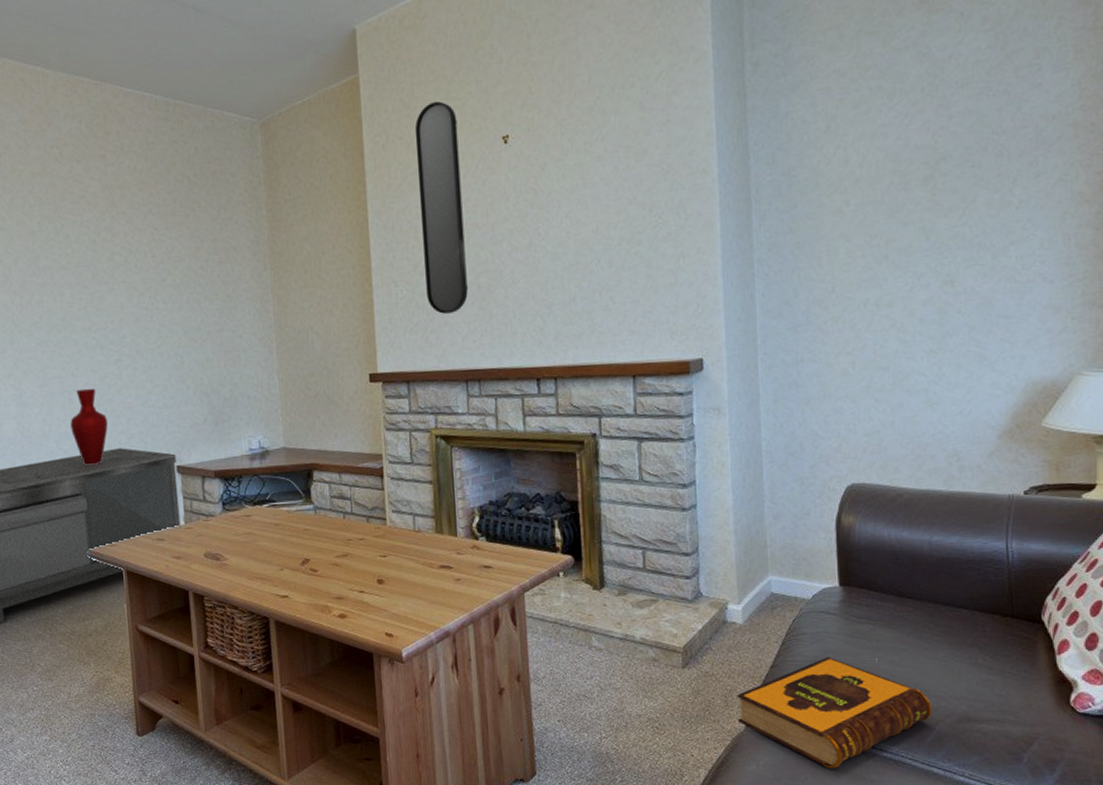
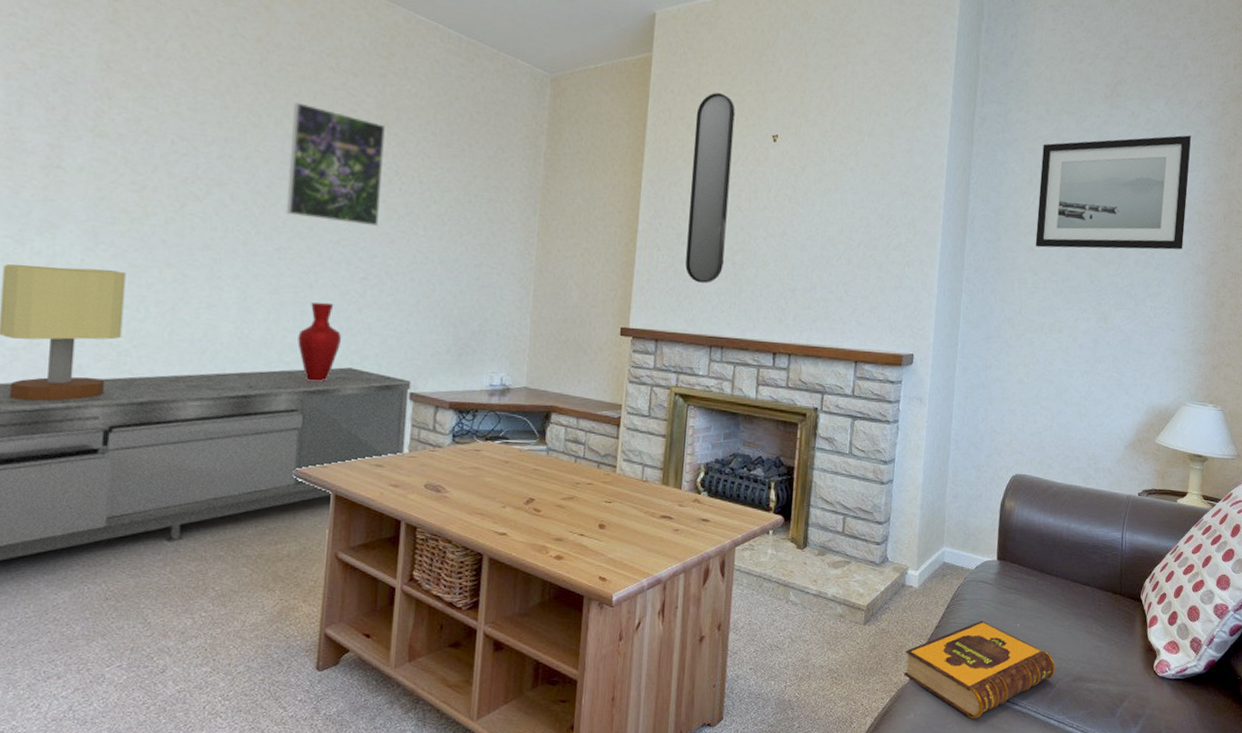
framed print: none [31,198,122,310] -> present [285,102,385,227]
wall art: none [839,25,1055,208] -> present [1035,135,1191,250]

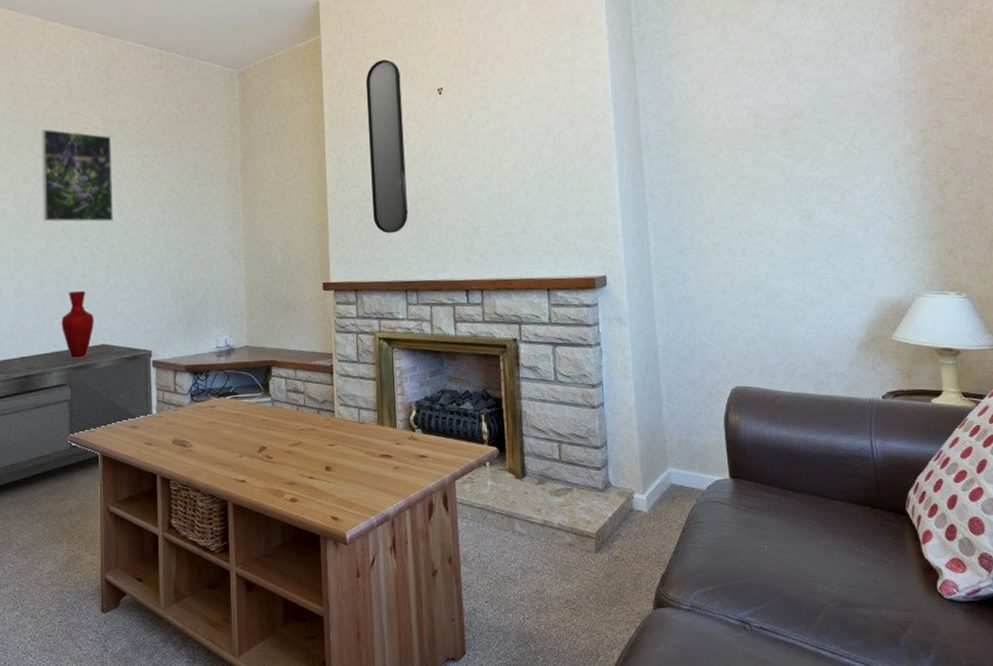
hardback book: present [904,621,1055,719] -> none [644,544,818,650]
wall art: present [1035,135,1191,250] -> none [709,15,887,153]

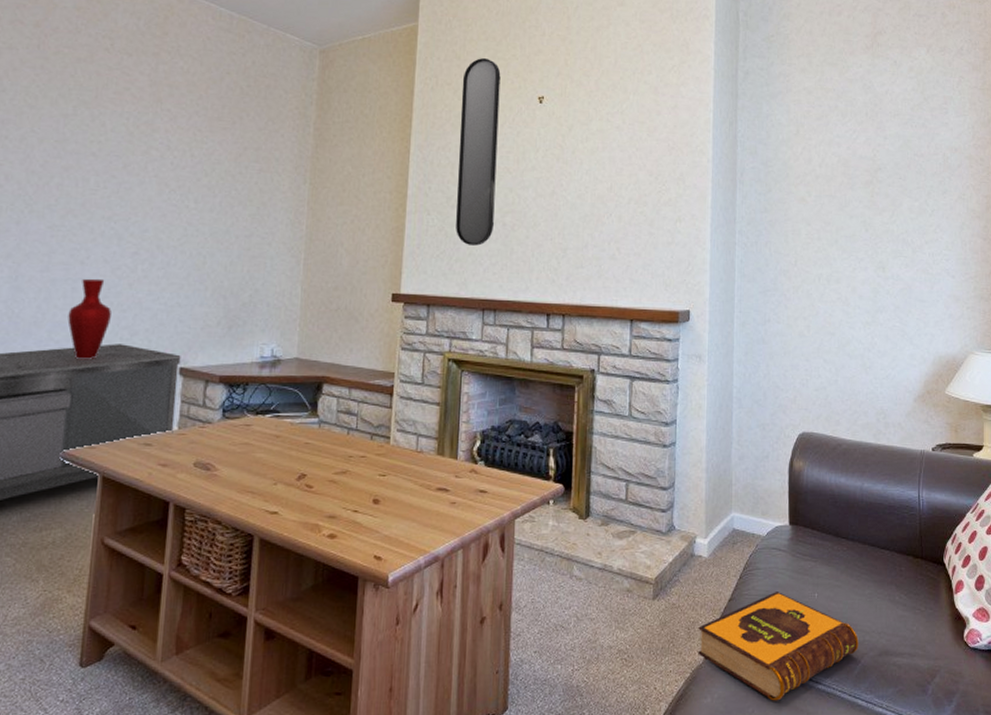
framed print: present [42,129,113,222] -> none [59,83,158,201]
hardback book: none [644,544,818,650] -> present [698,592,859,701]

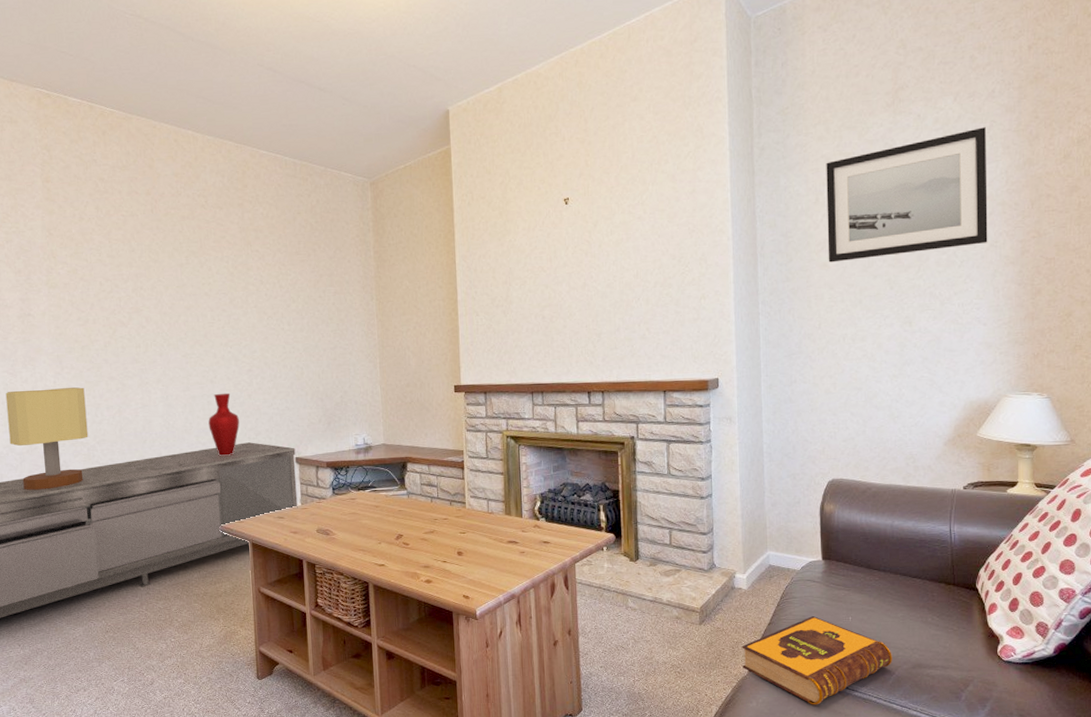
home mirror: present [456,58,501,246] -> none [494,170,534,339]
wall art: none [806,81,956,198] -> present [826,127,988,263]

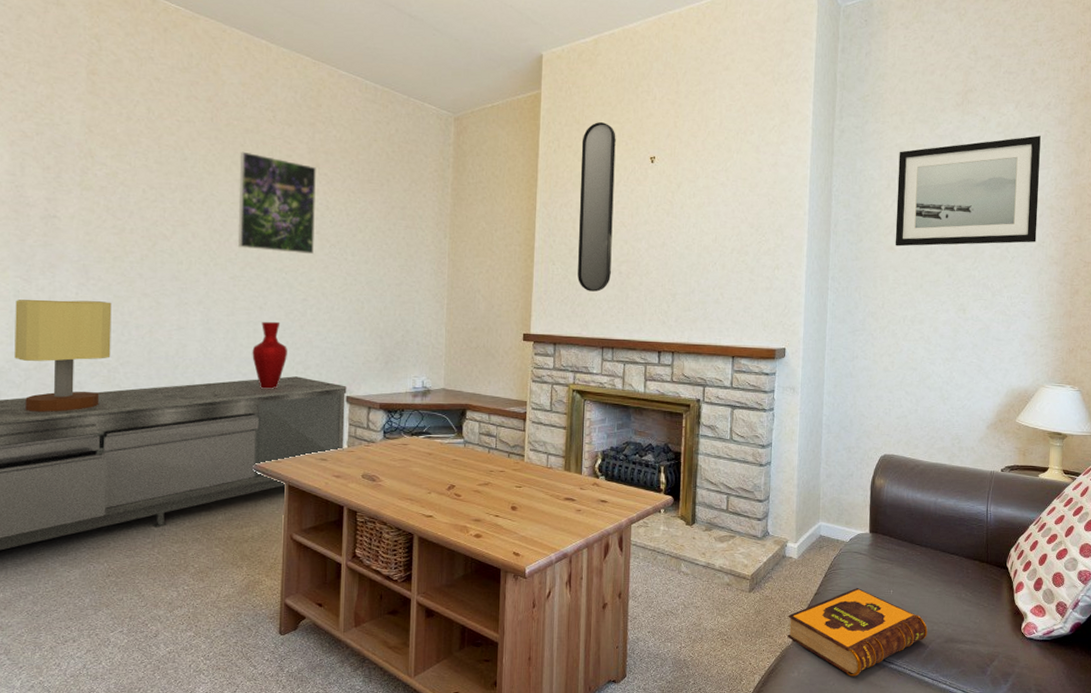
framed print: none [180,237,254,328] -> present [237,151,316,255]
home mirror: none [494,170,534,339] -> present [578,122,616,292]

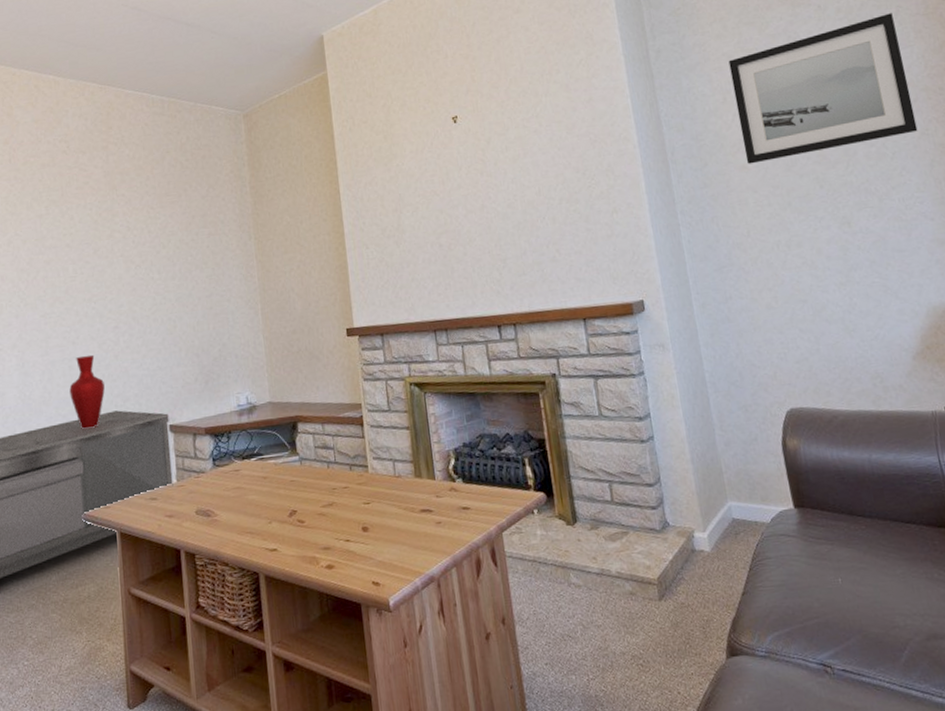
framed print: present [237,151,316,255] -> none [40,186,120,284]
home mirror: present [578,122,616,292] -> none [377,91,431,271]
hardback book: present [787,588,928,677] -> none [714,580,901,698]

